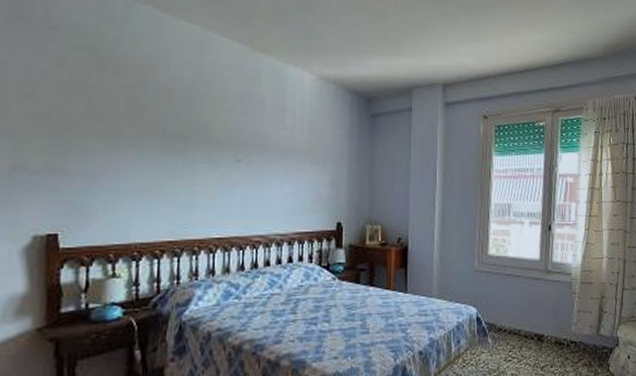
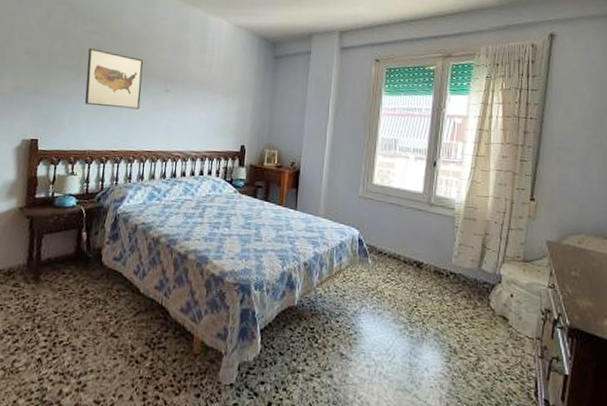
wall art: none [123,108,204,186] -> present [84,47,144,110]

